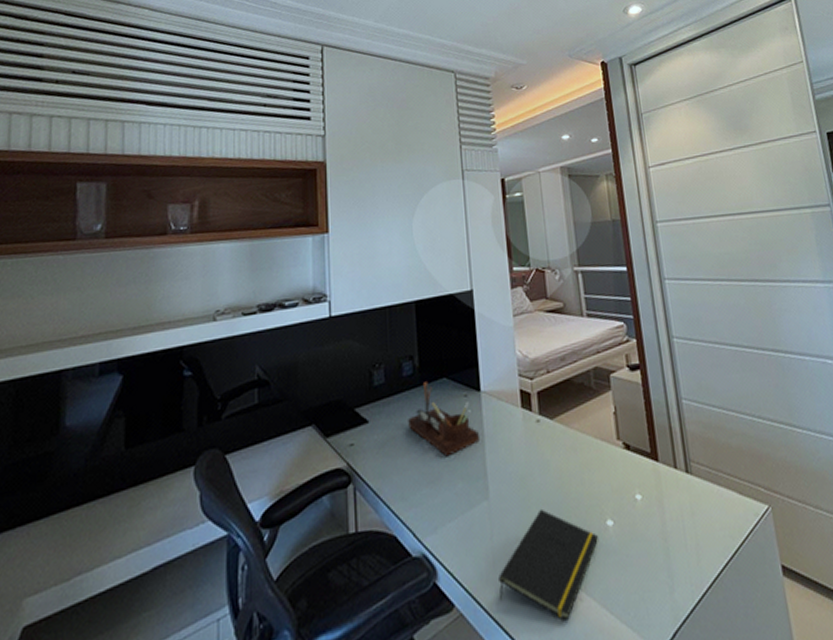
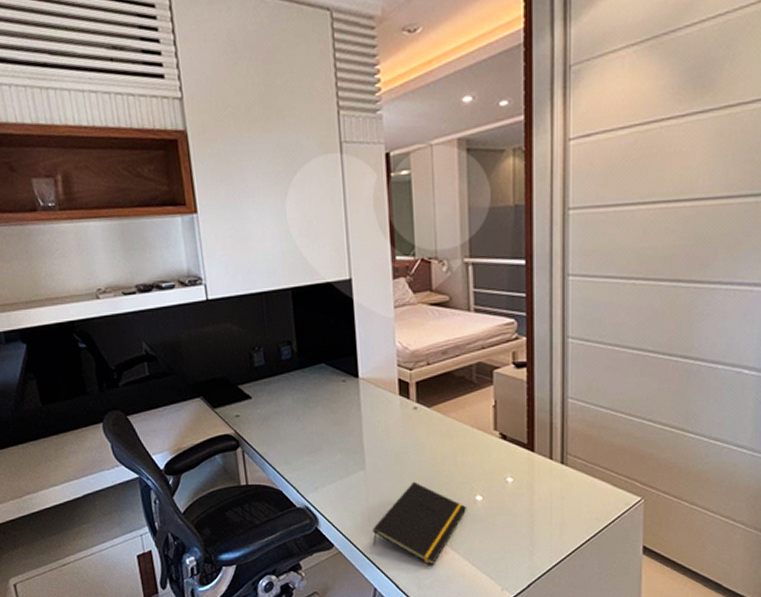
desk organizer: present [408,382,479,457] -> none [289,366,357,433]

